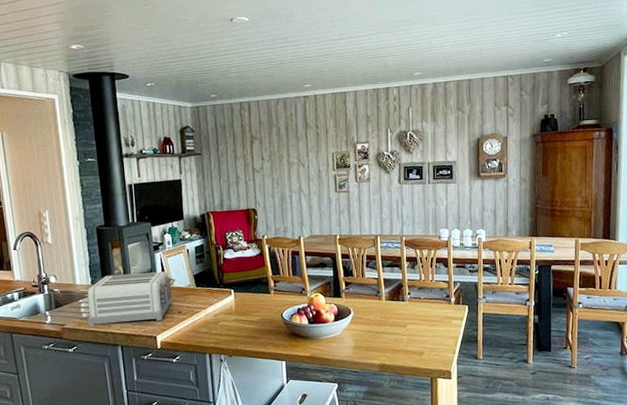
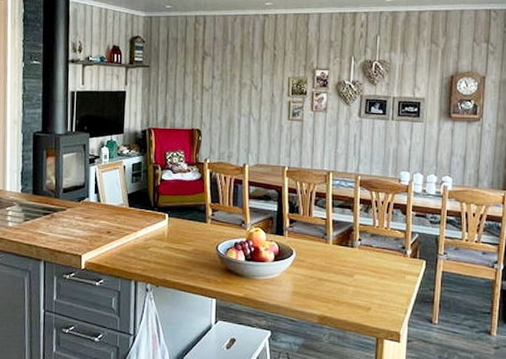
toaster: present [87,271,176,327] -> none [13,184,109,239]

